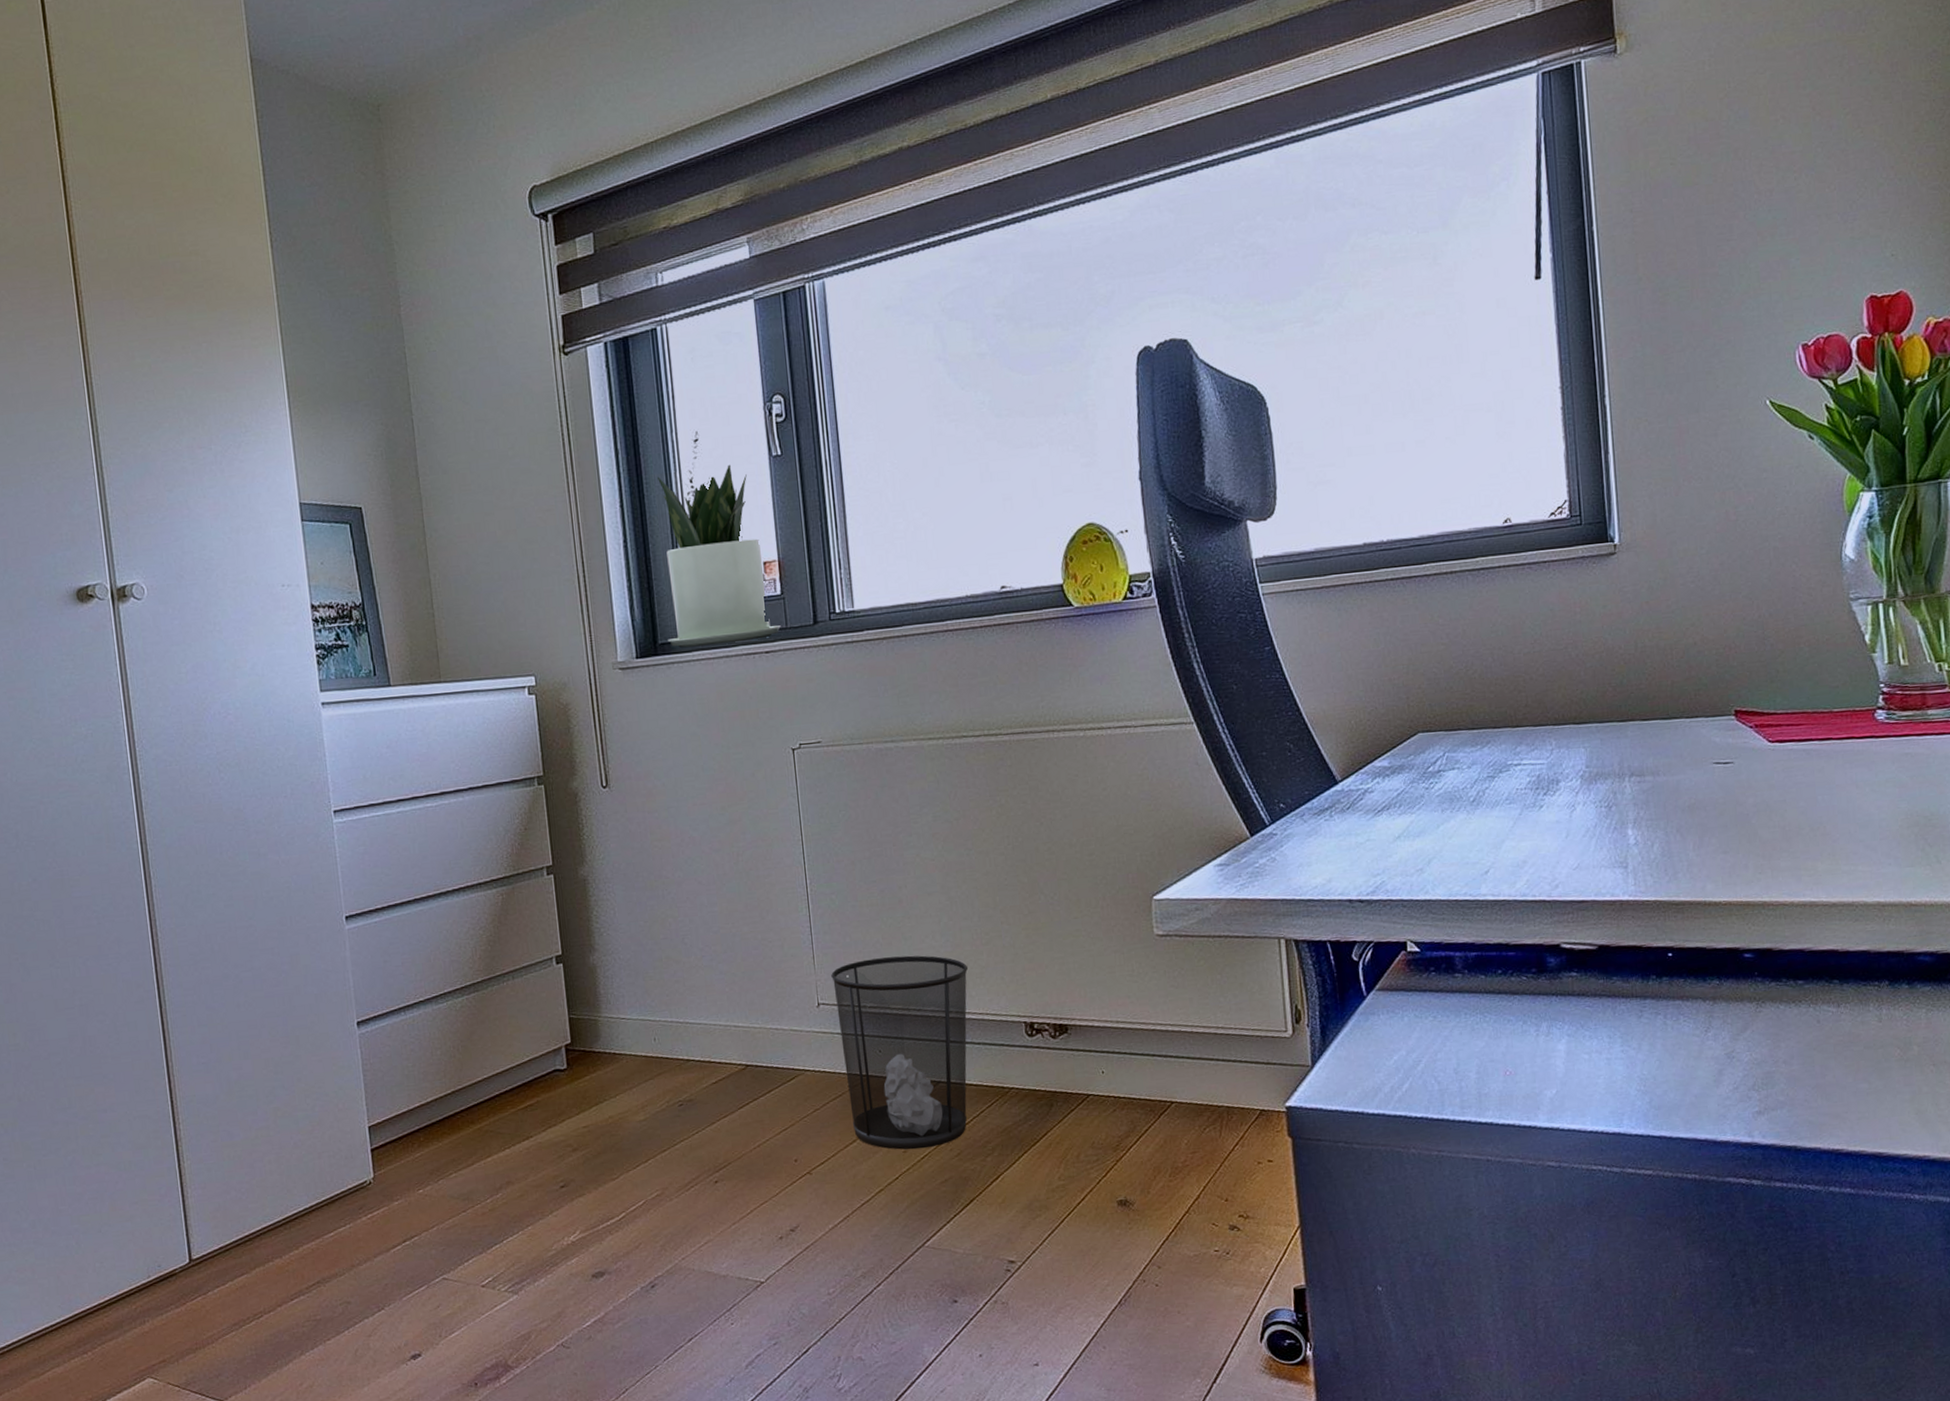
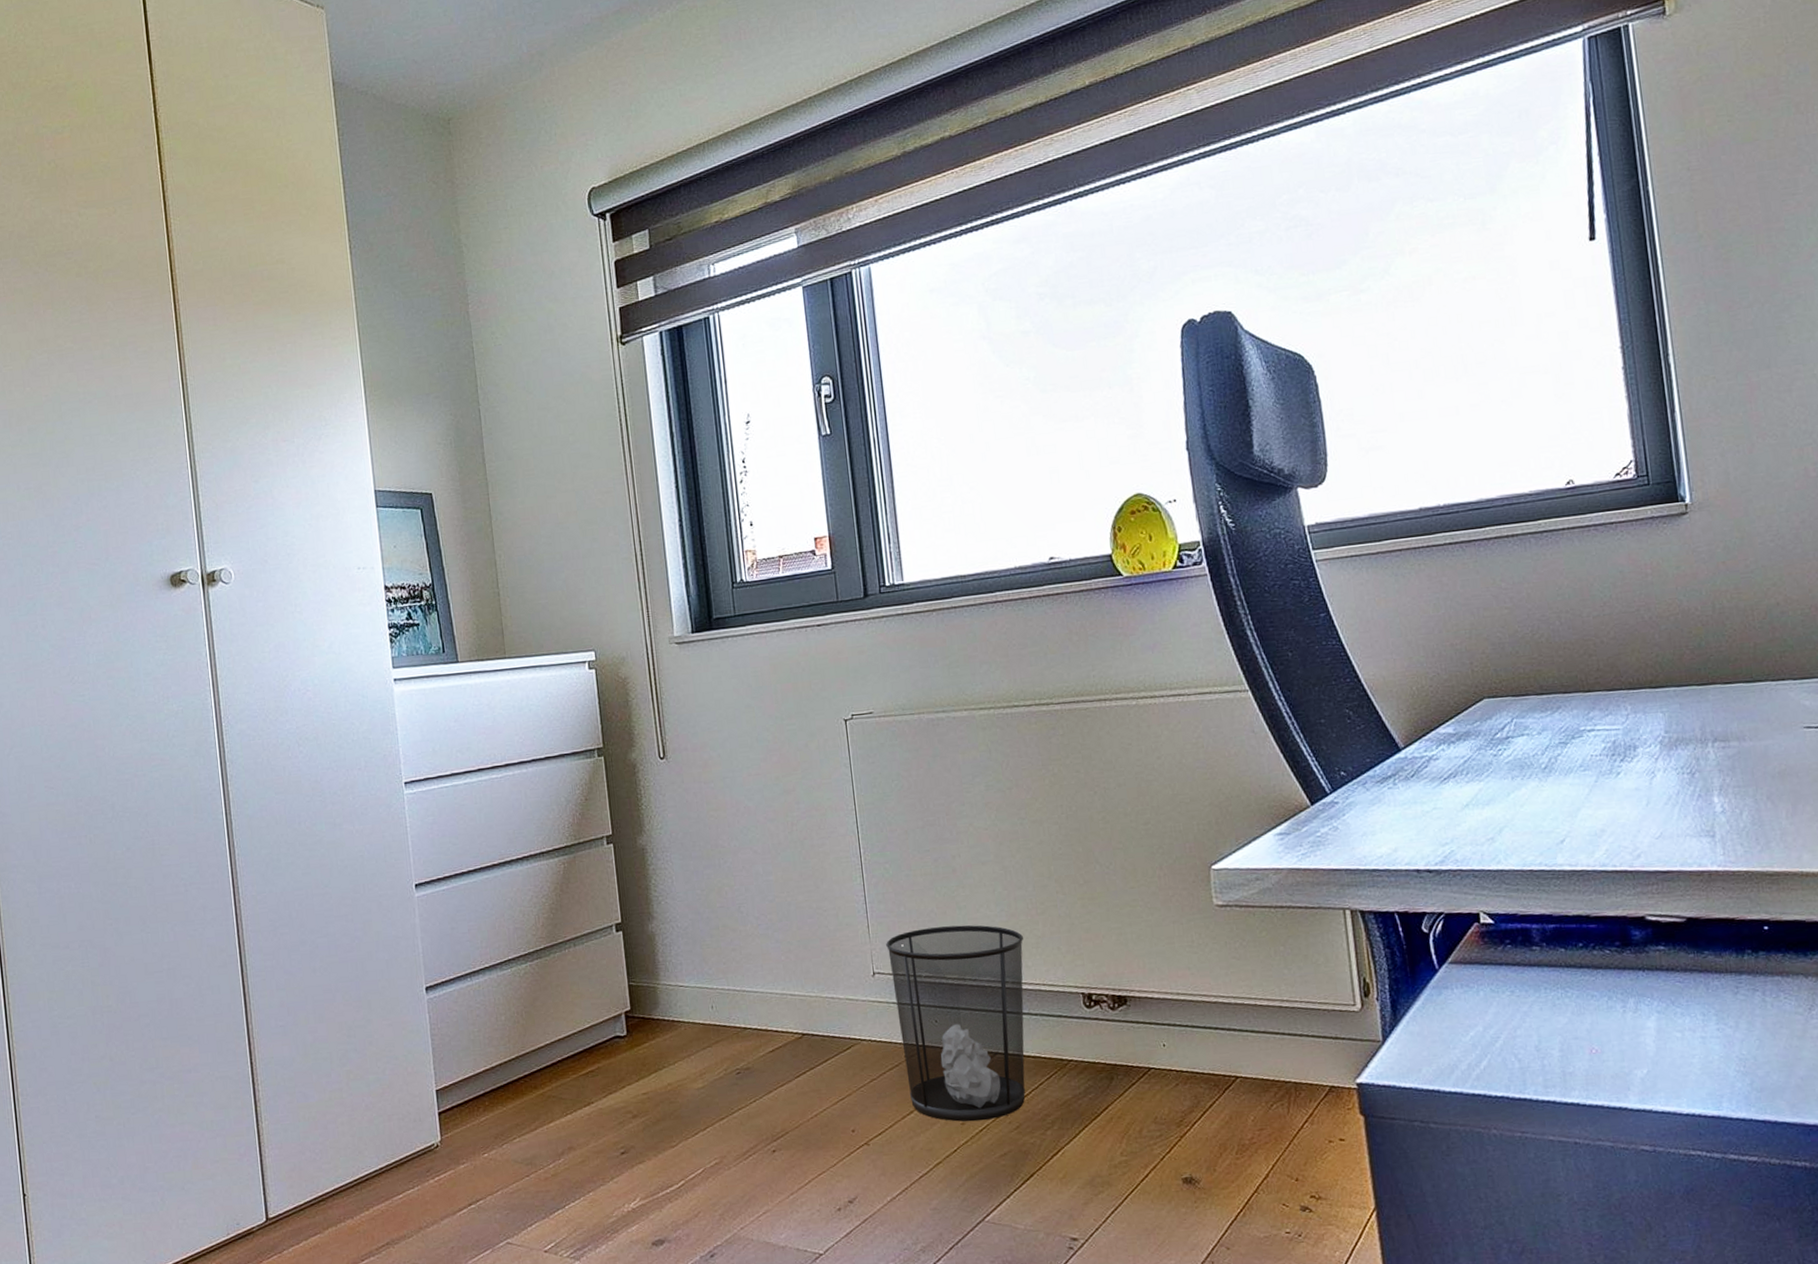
planter: present [658,464,781,648] -> none [711,444,832,622]

